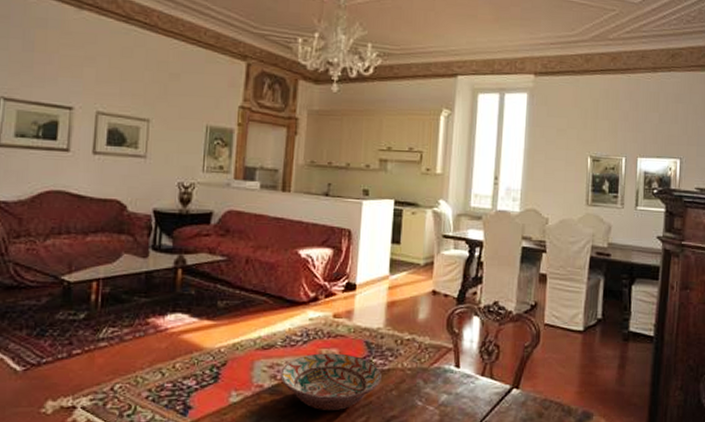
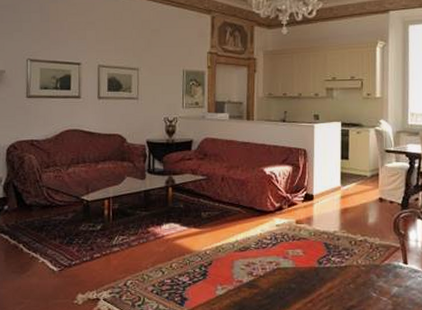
decorative bowl: present [280,353,382,411] -> none [256,253,340,302]

